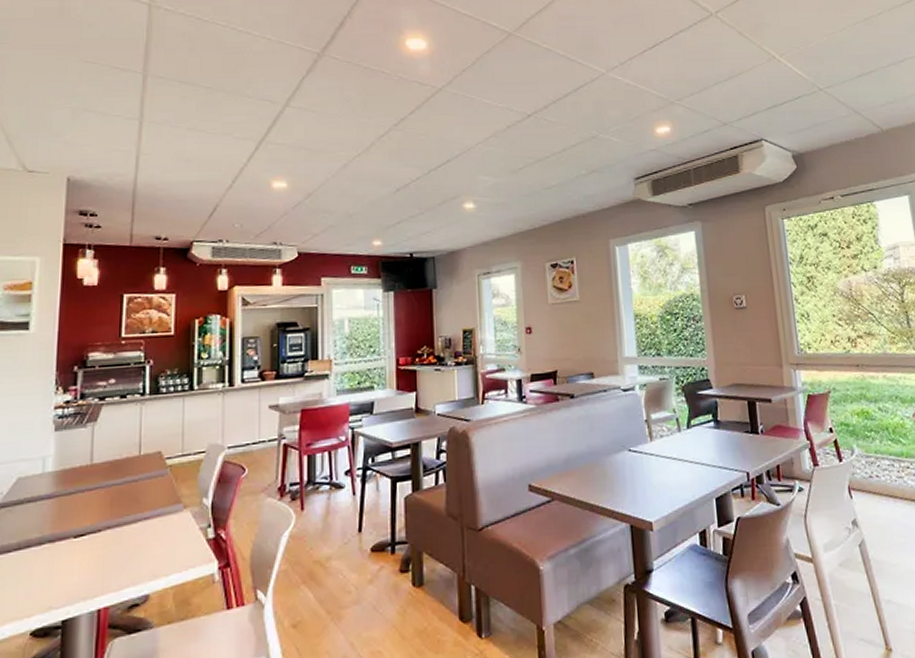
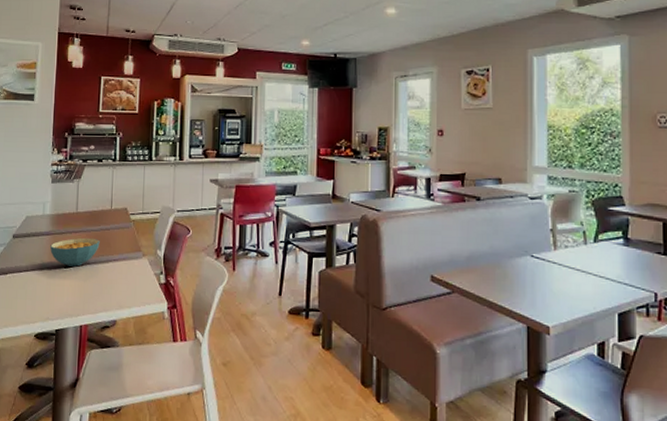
cereal bowl: none [53,494,125,535] -> present [50,237,100,267]

